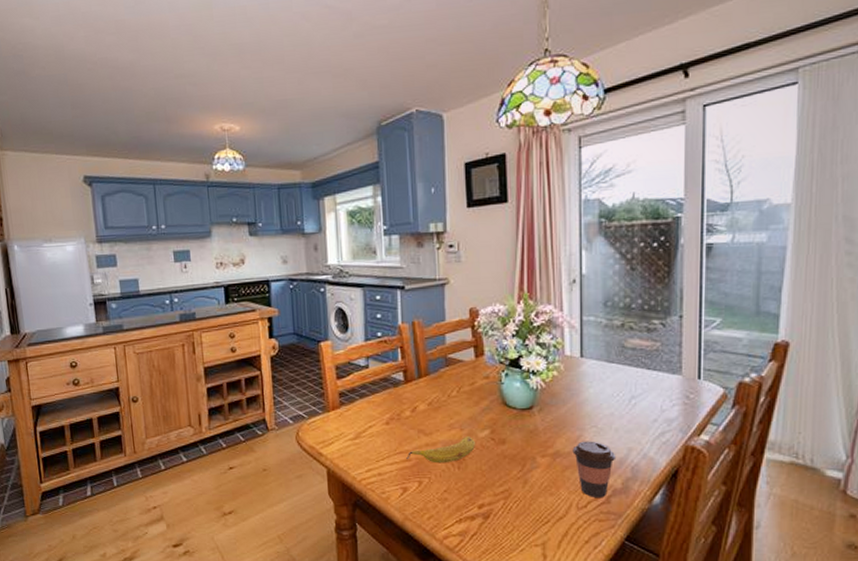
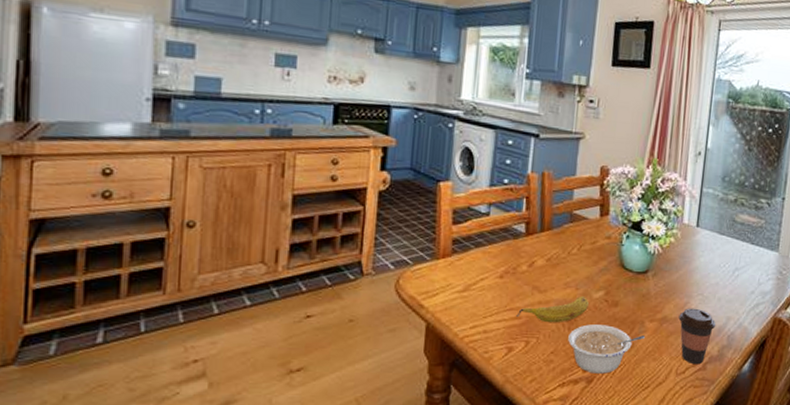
legume: none [459,463,538,510] -> present [568,324,645,374]

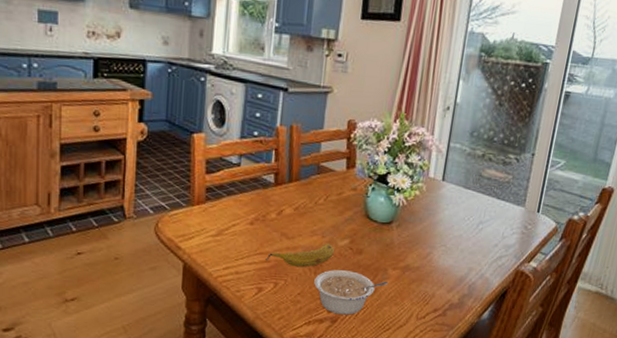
coffee cup: present [678,308,716,365] -> none [421,258,458,311]

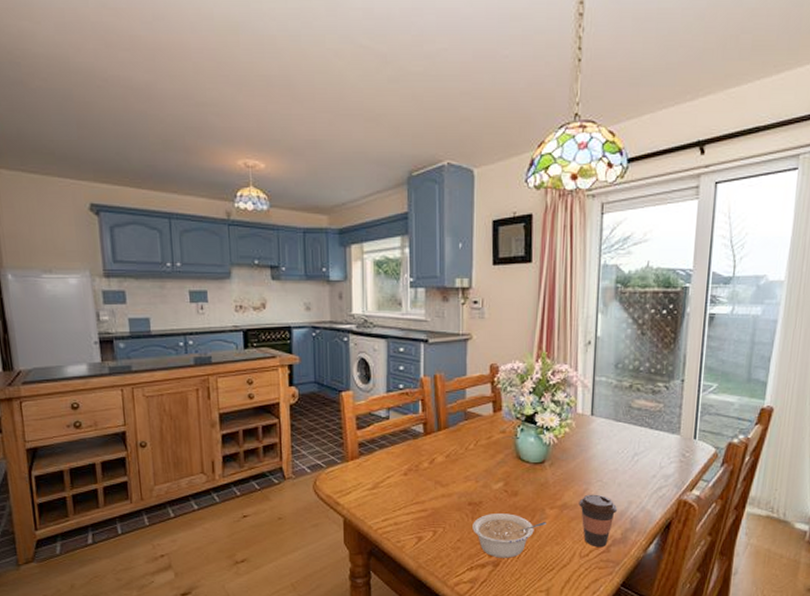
fruit: present [266,243,334,268] -> none [422,487,489,514]
coffee cup: none [421,258,458,311] -> present [579,494,618,548]

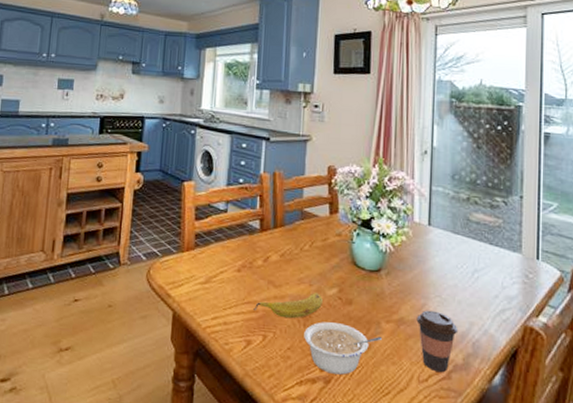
fruit: none [422,487,489,514] -> present [254,292,323,319]

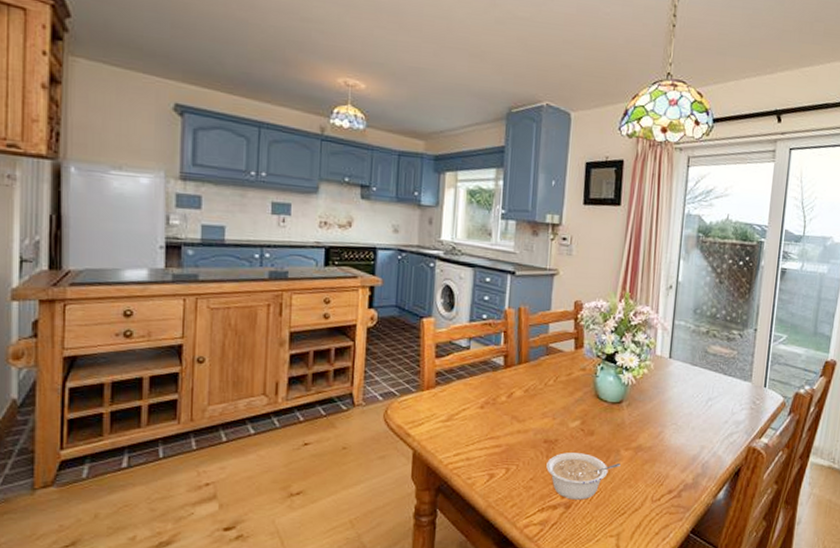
fruit: present [254,292,323,319] -> none [497,425,565,451]
coffee cup: present [416,310,459,373] -> none [653,437,691,492]

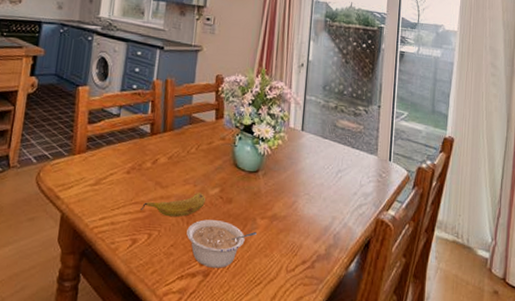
fruit: none [497,425,565,451] -> present [140,192,205,217]

